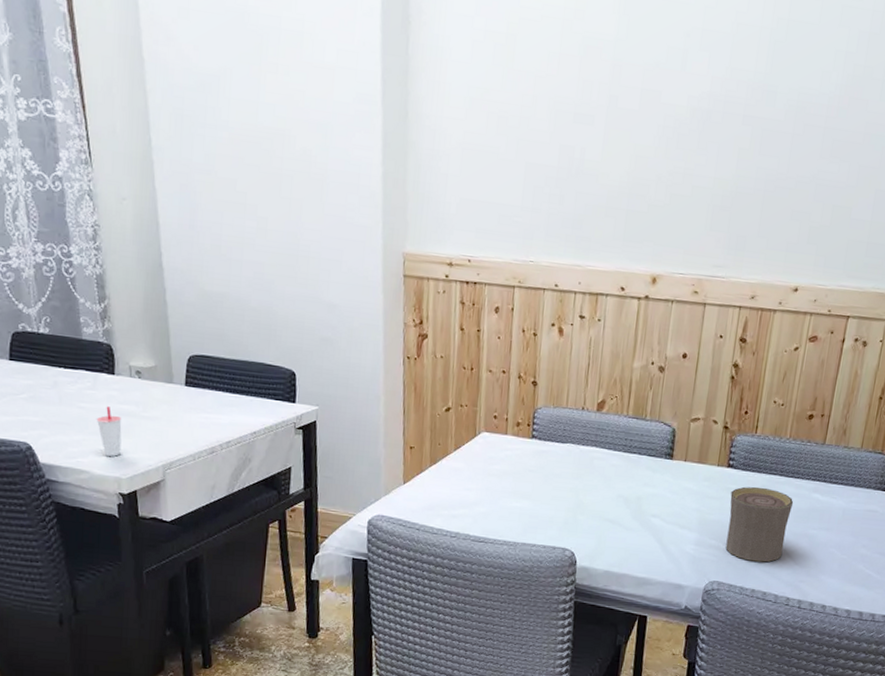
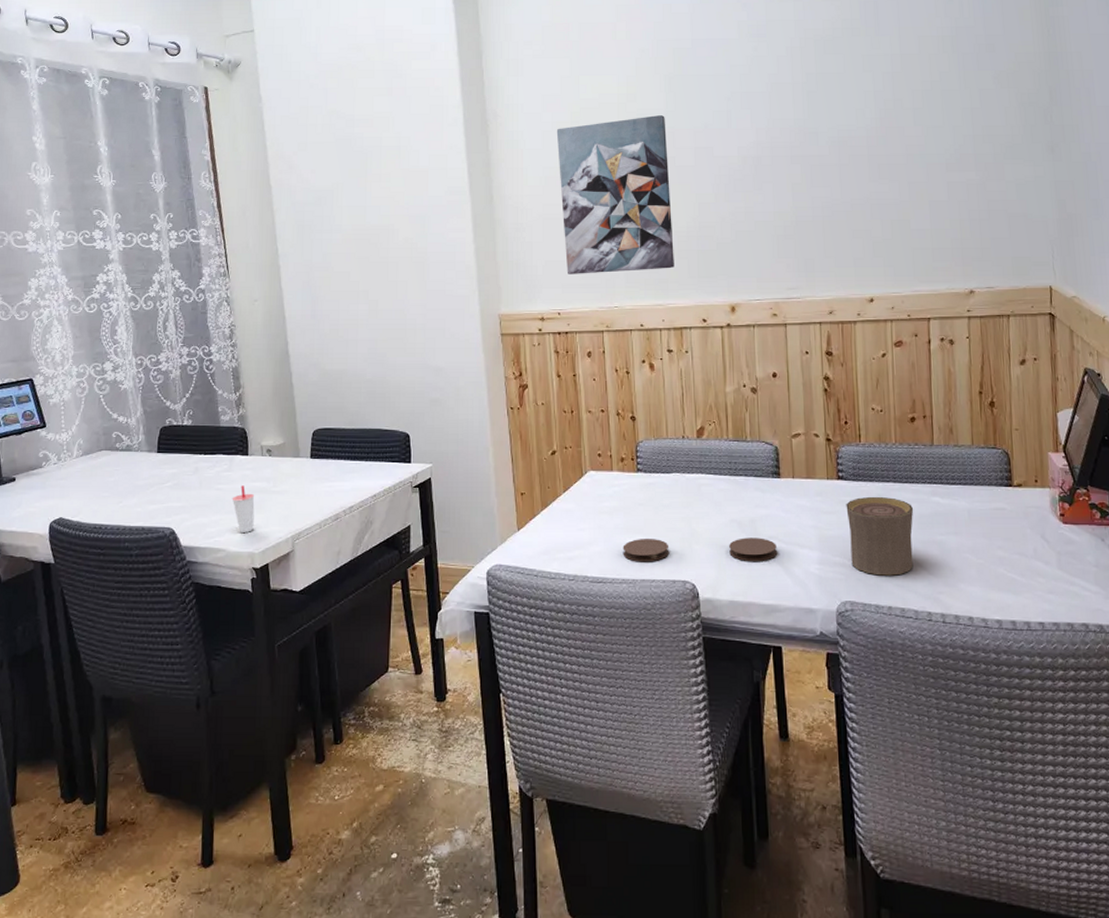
wall art: none [482,39,614,227] -> present [556,115,674,274]
coaster: none [507,504,554,528] -> present [623,539,670,562]
coaster: none [612,513,658,537] -> present [729,538,777,561]

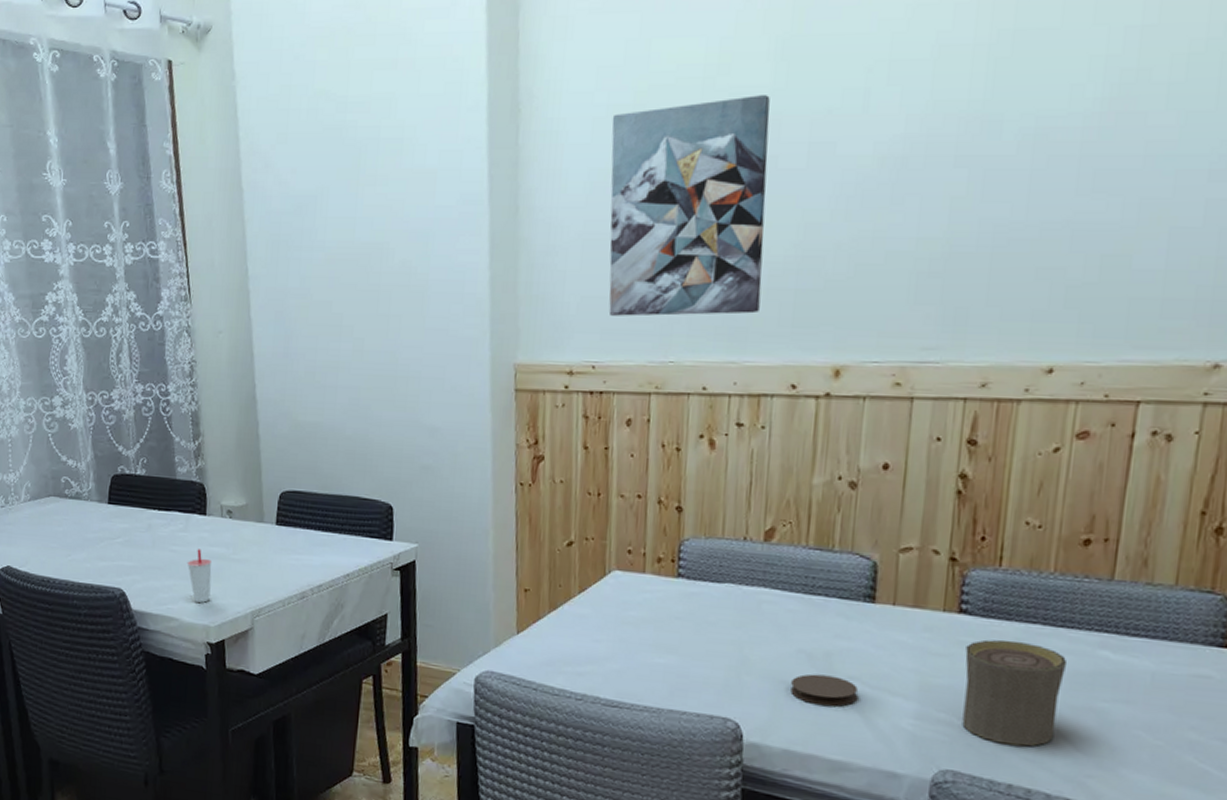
coaster: present [623,539,670,562] -> none [648,660,710,690]

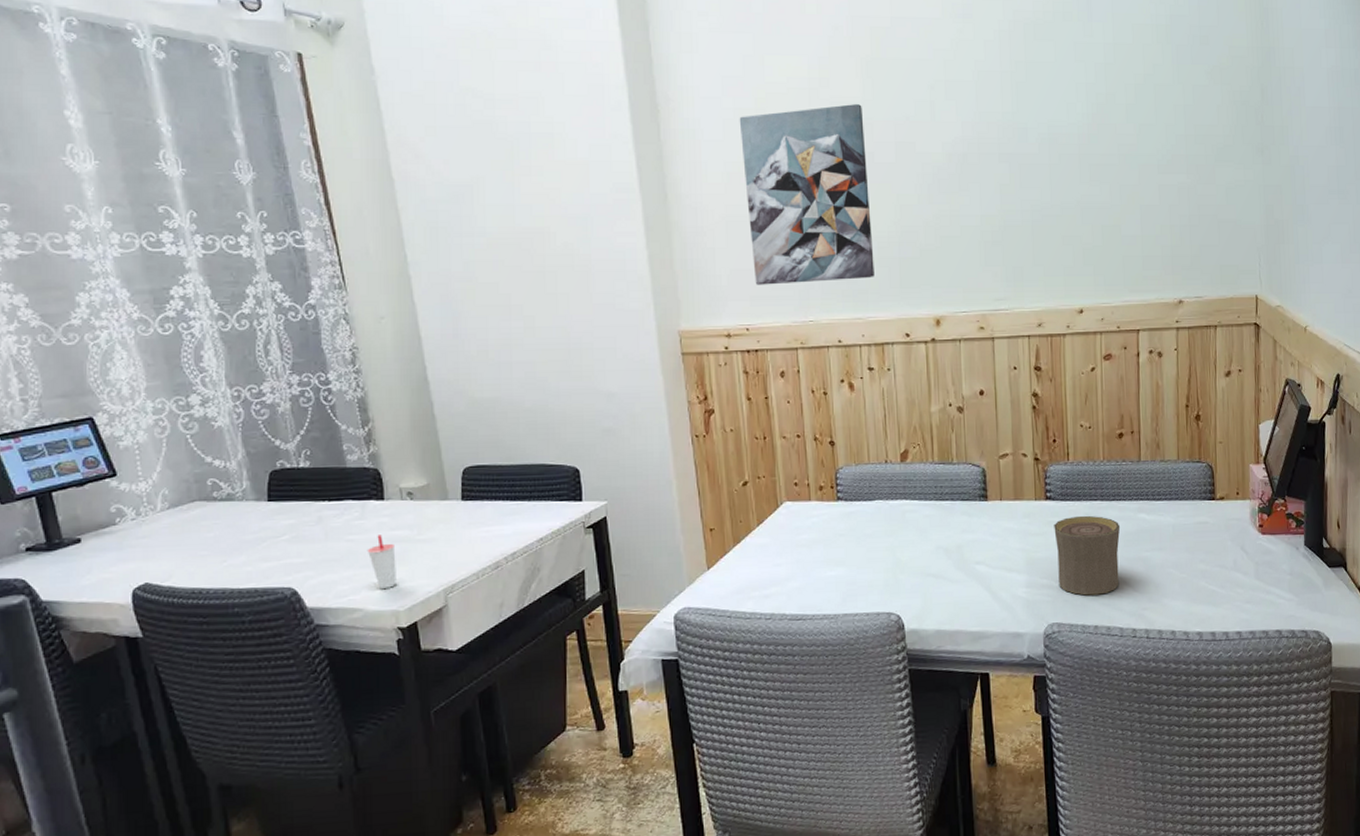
coaster: present [790,673,858,706] -> none [935,563,984,589]

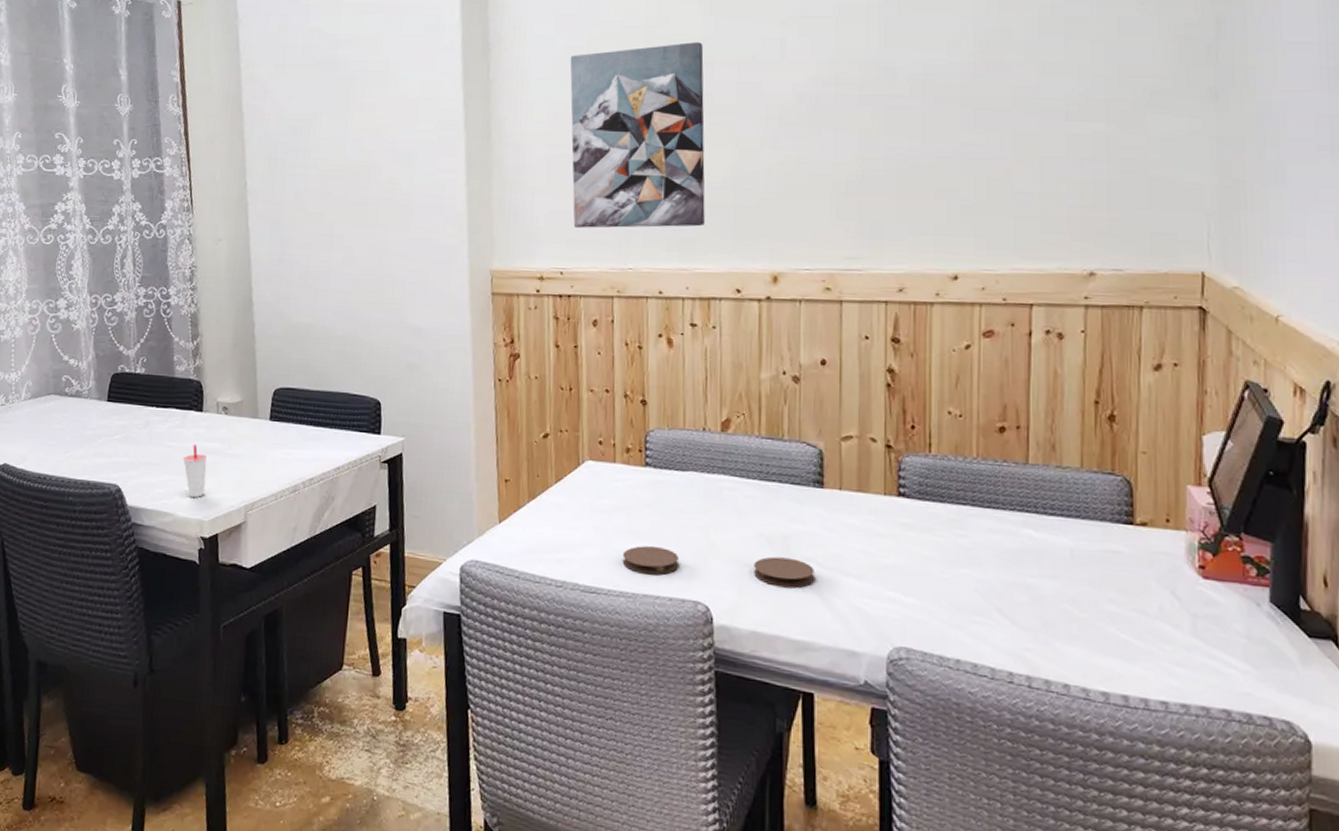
coaster: none [823,570,873,596] -> present [622,545,680,575]
coaster: none [935,563,984,589] -> present [754,556,814,588]
cup: present [1054,515,1121,596] -> none [907,520,997,622]

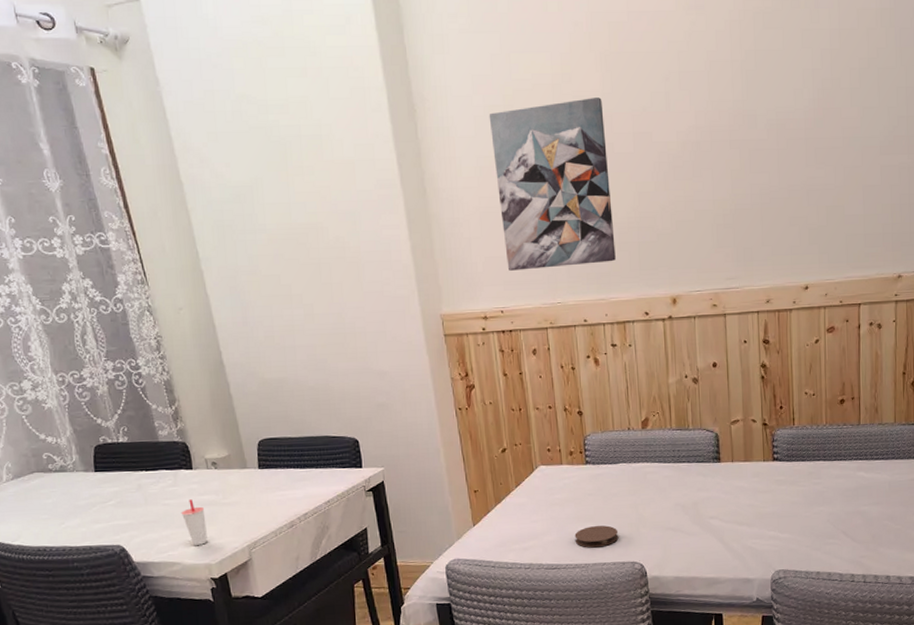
coaster: present [754,556,814,588] -> none [674,518,718,541]

